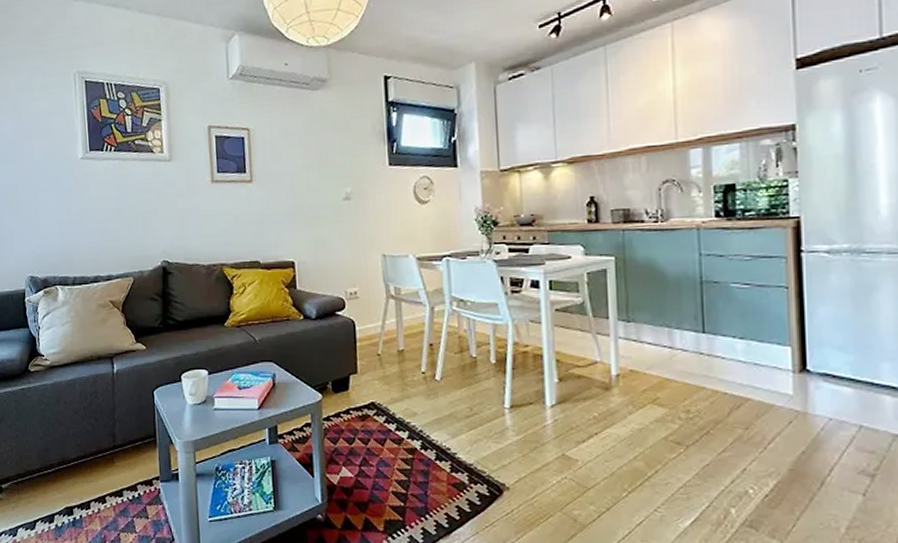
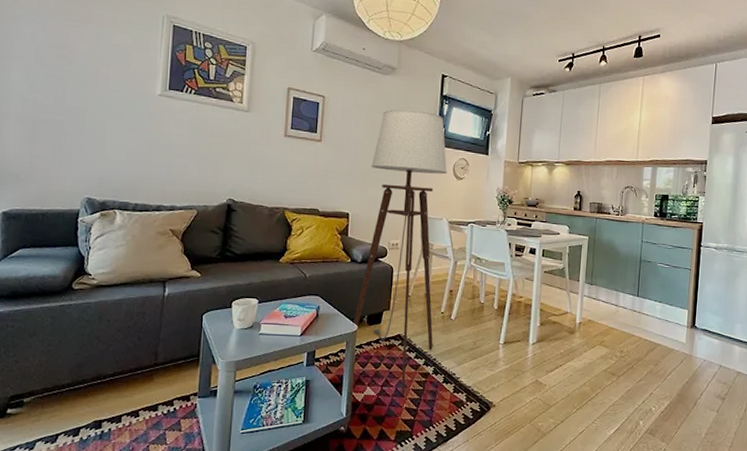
floor lamp: none [312,125,417,475] -> present [352,109,448,394]

